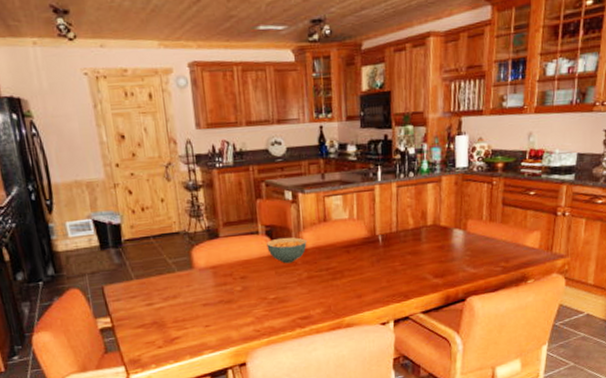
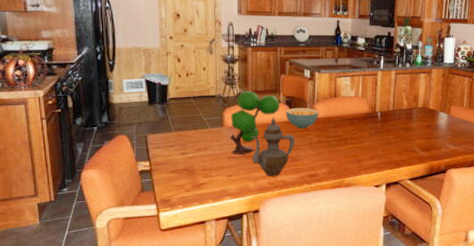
plant: none [201,222,259,301] -> present [229,91,280,154]
teapot: none [228,252,281,323] -> present [252,117,295,177]

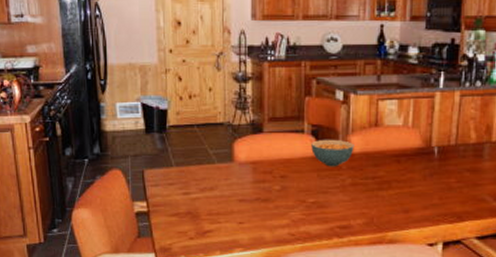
plant: present [229,91,280,154] -> none [240,117,304,197]
teapot: present [252,117,295,177] -> none [268,151,323,226]

